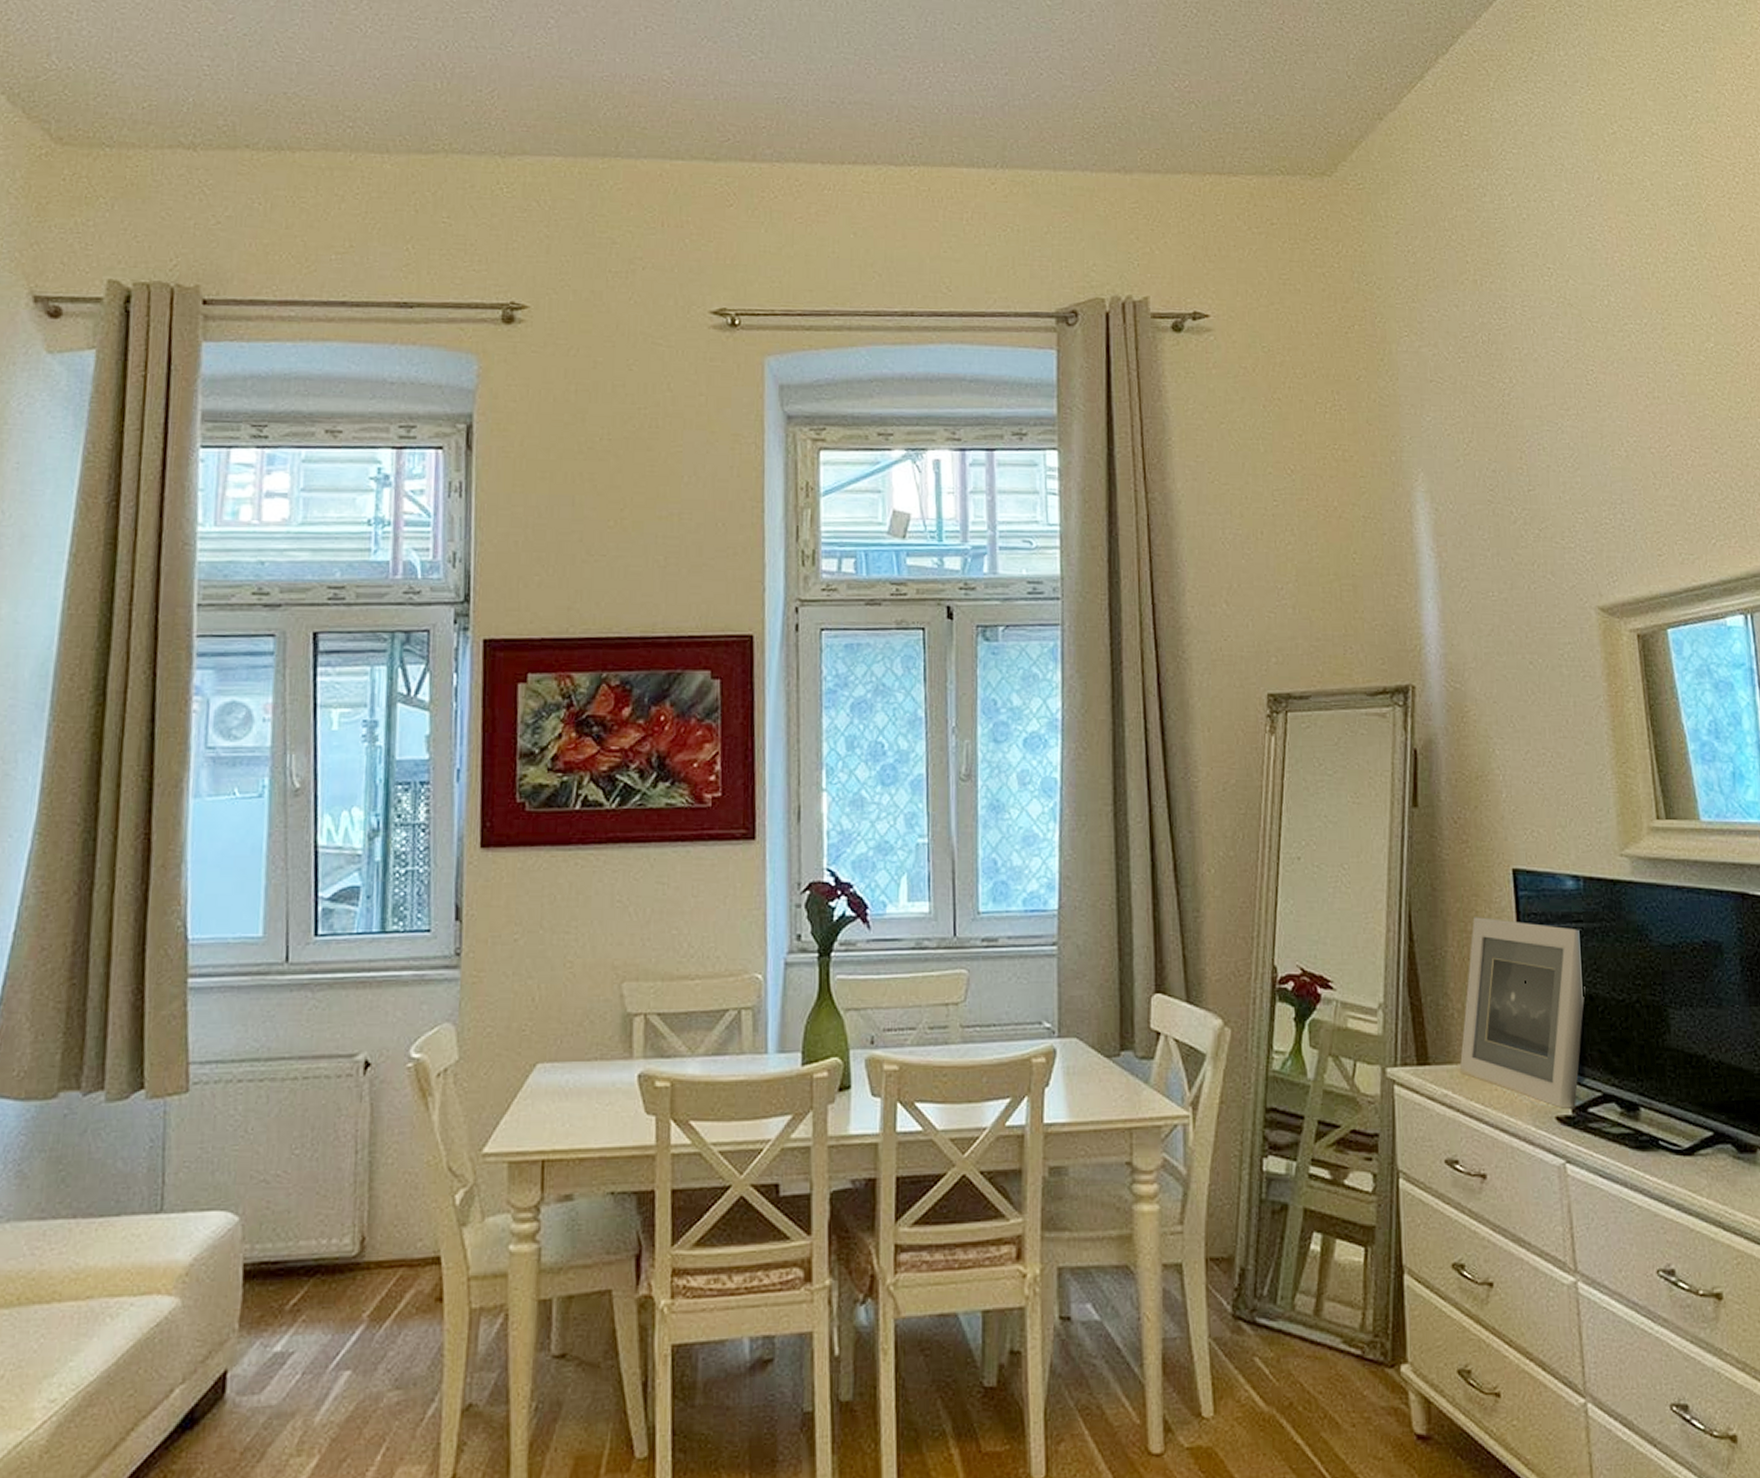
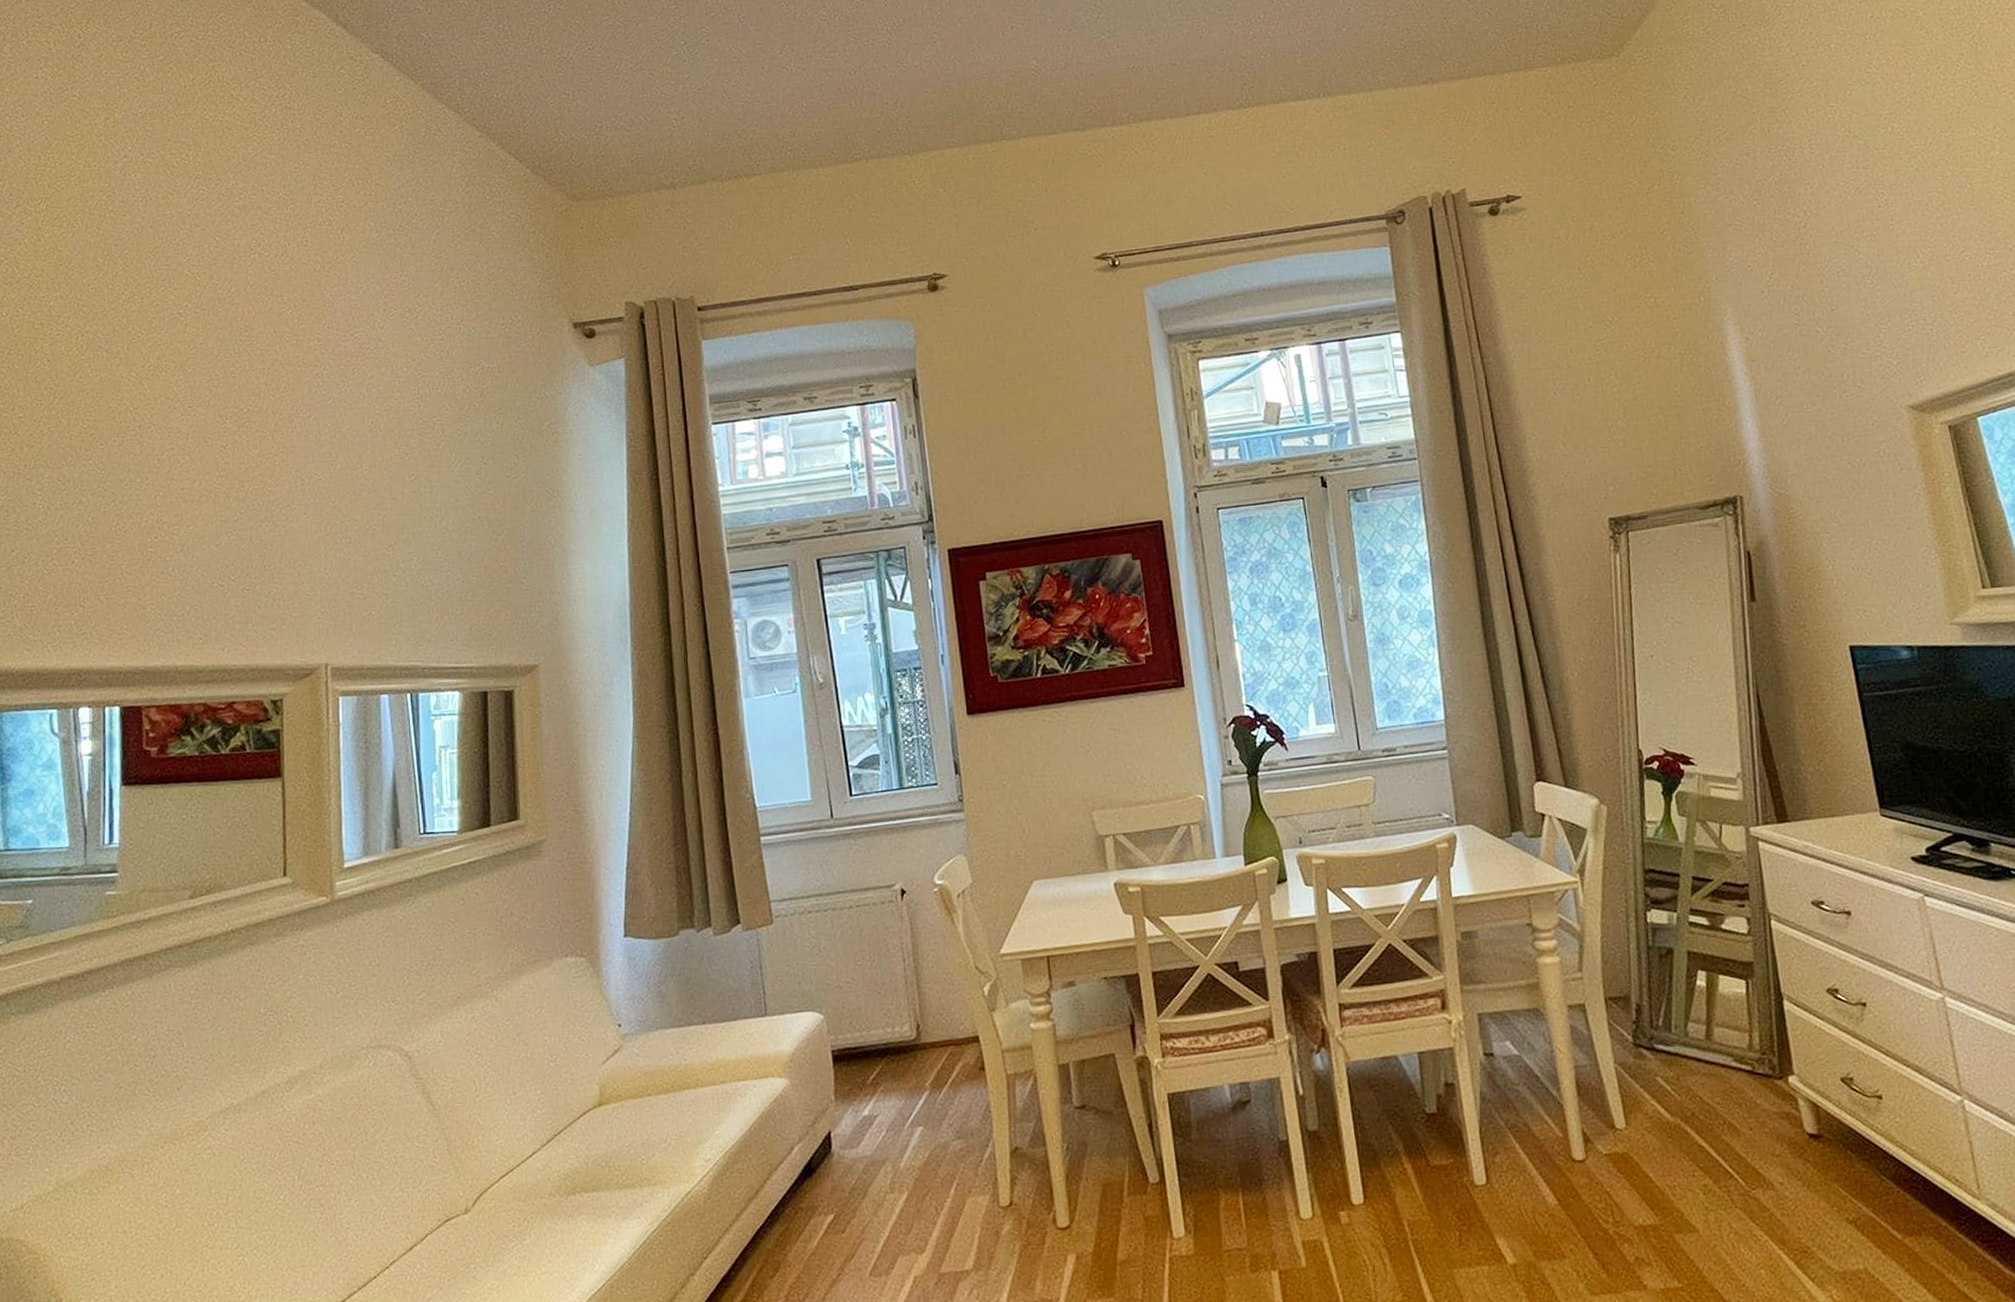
picture frame: present [1459,917,1585,1110] -> none [1816,690,1930,850]

